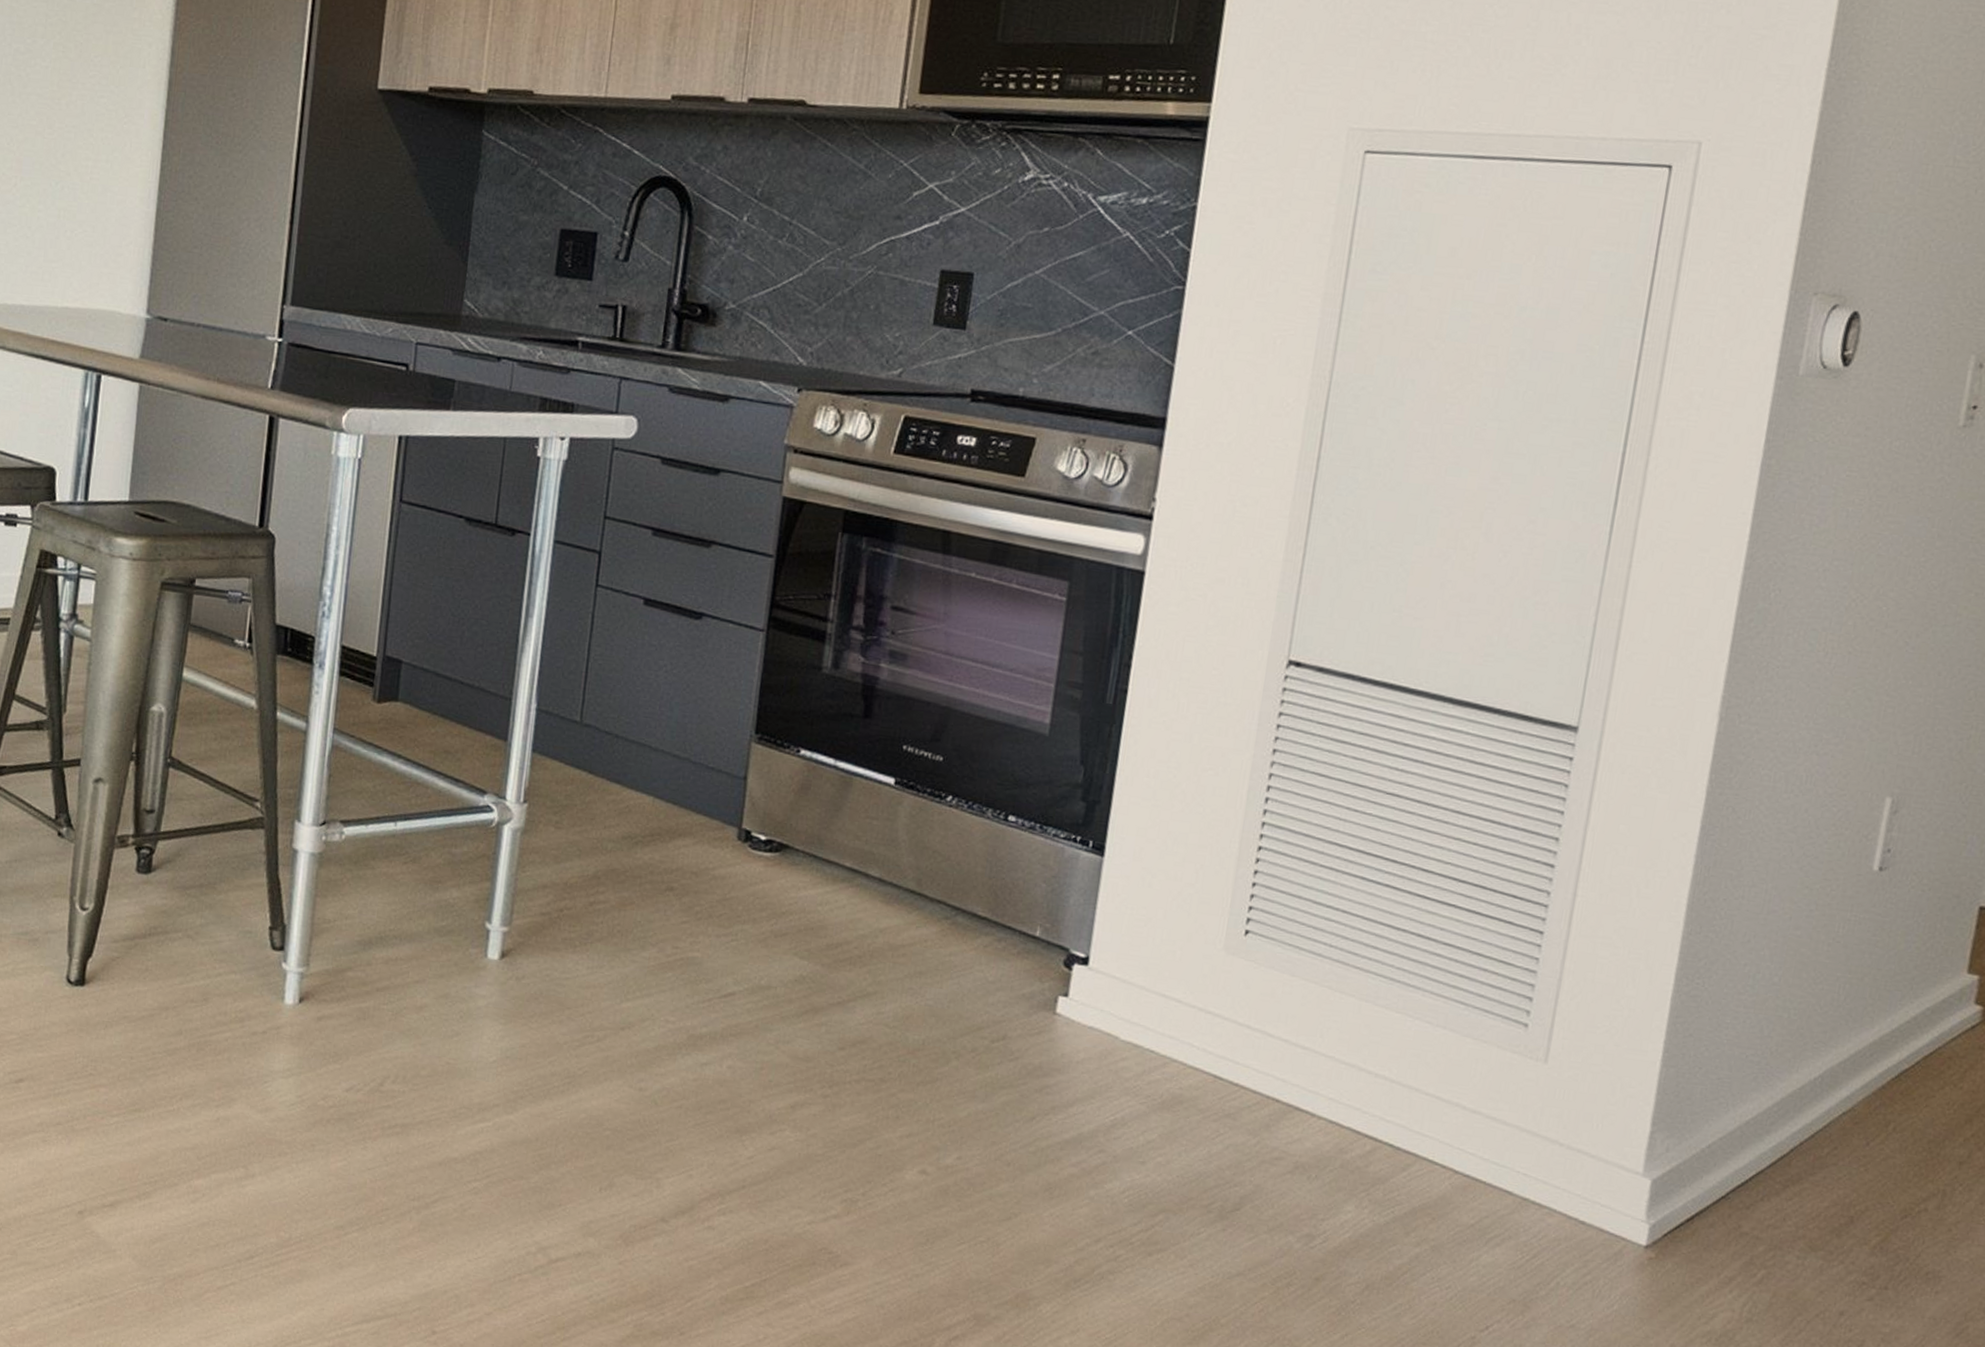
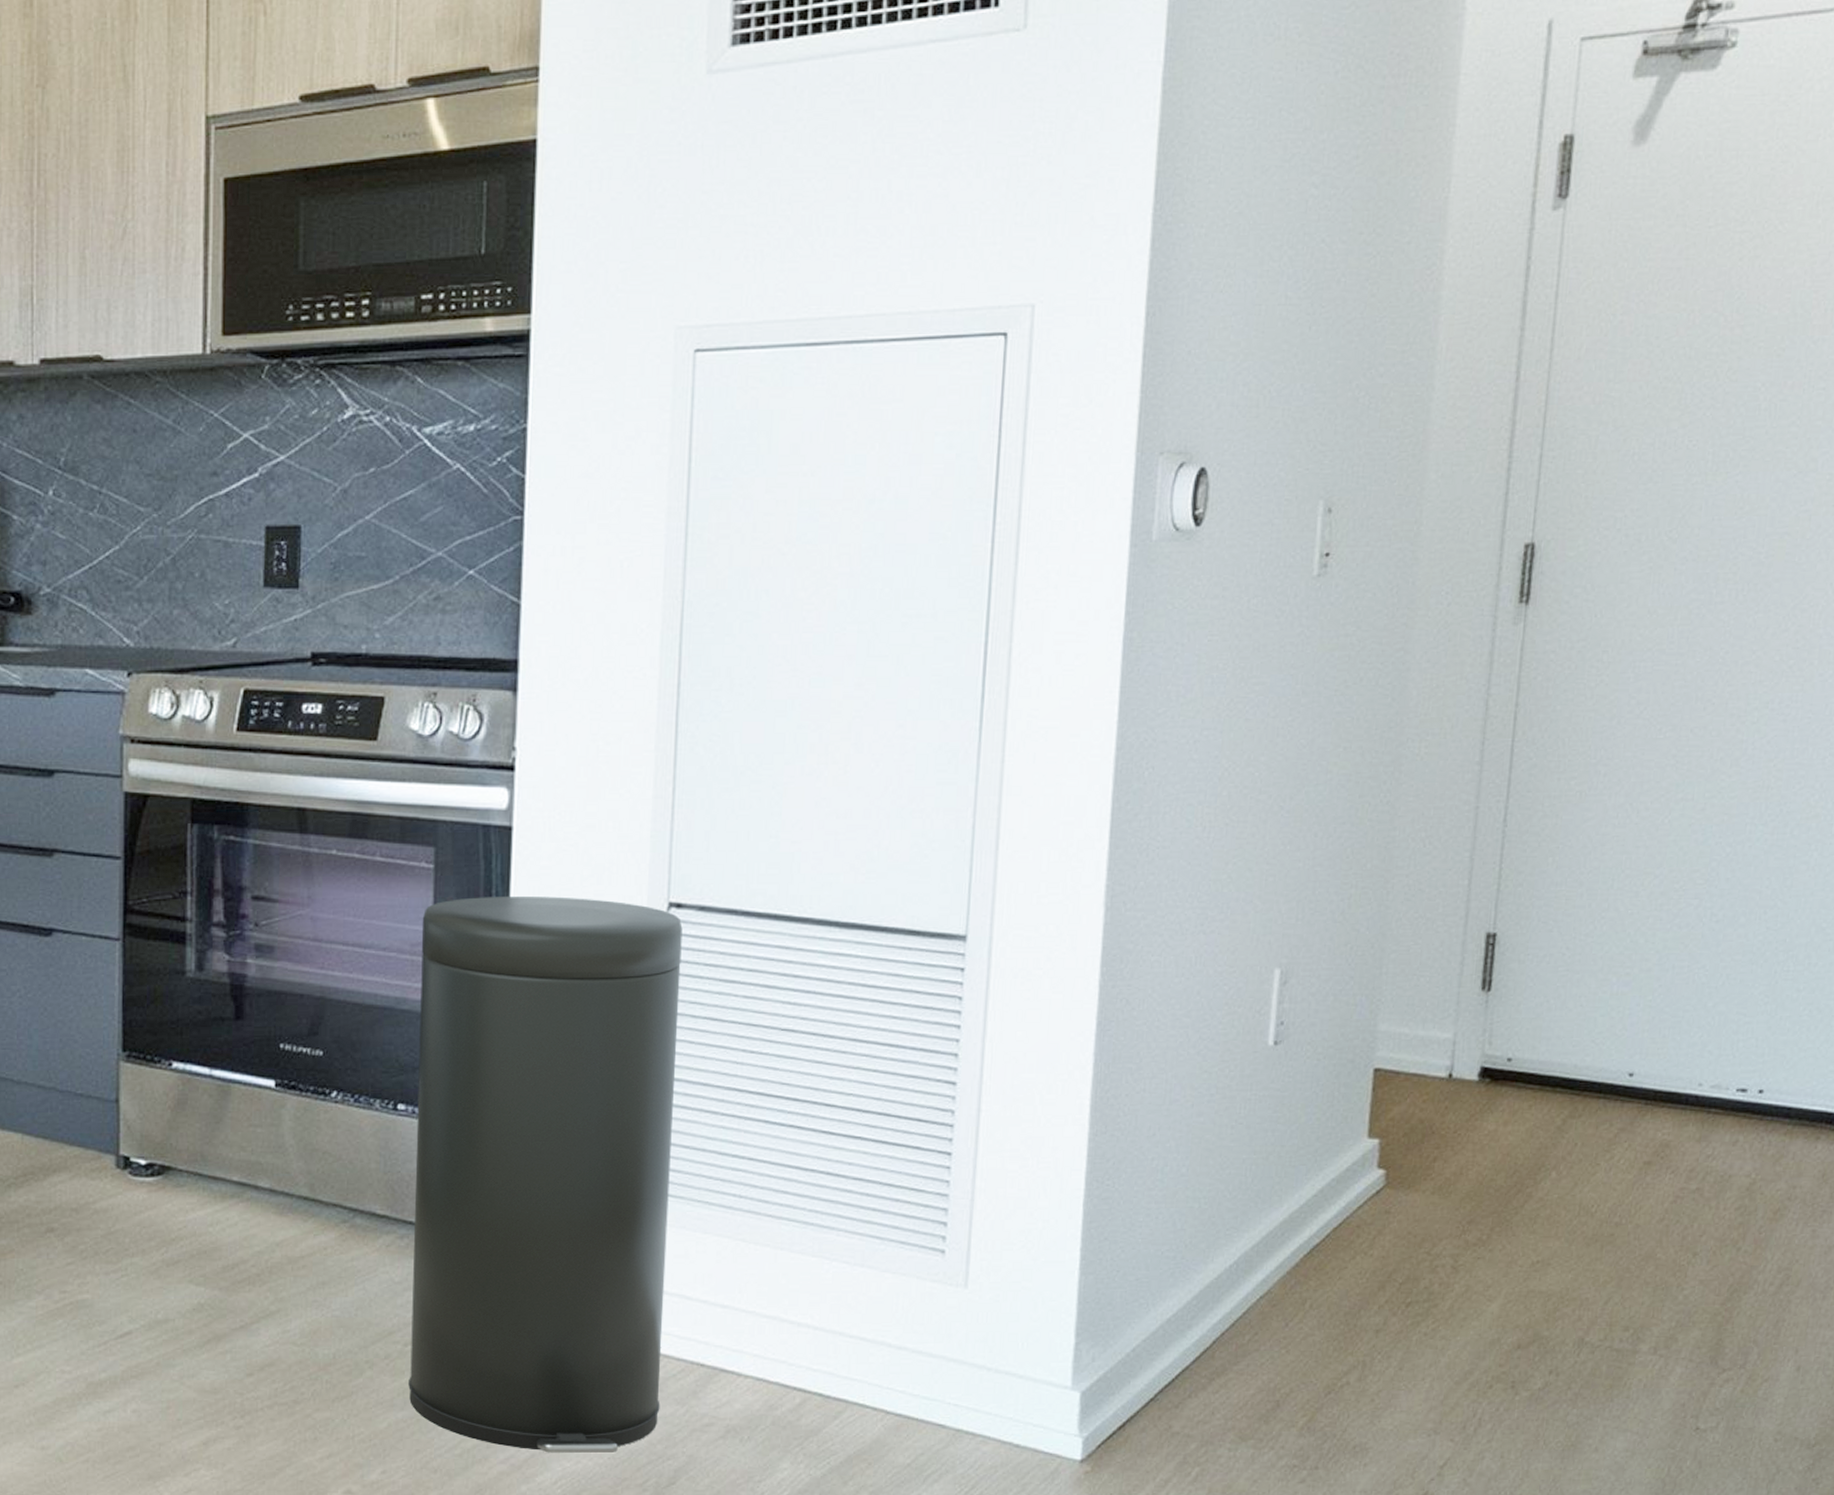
pedal bin: none [991,632,1300,1172] -> present [408,896,683,1453]

